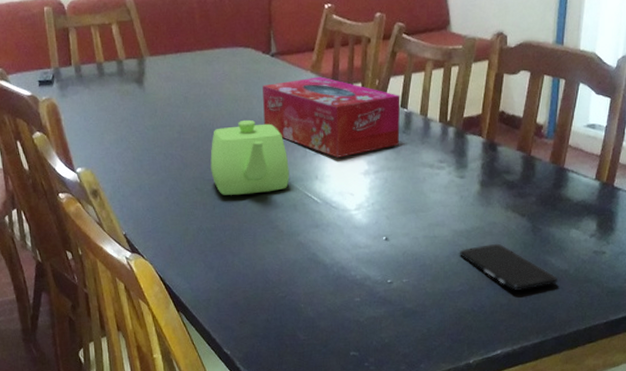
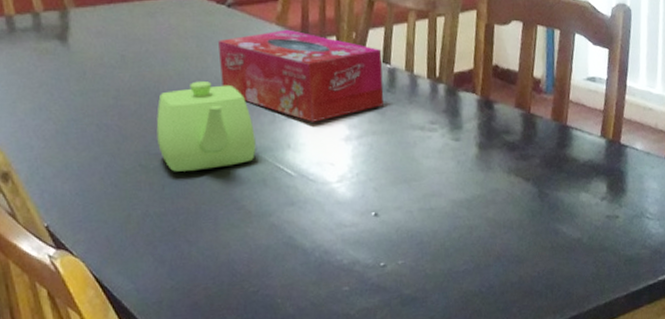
smartphone: present [459,243,557,292] -> none [460,212,571,267]

